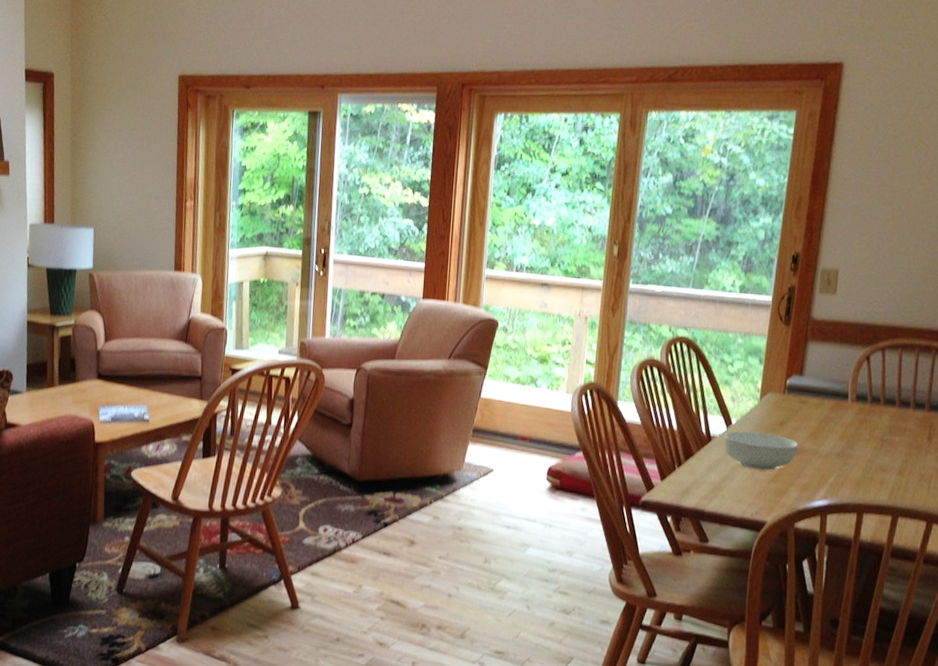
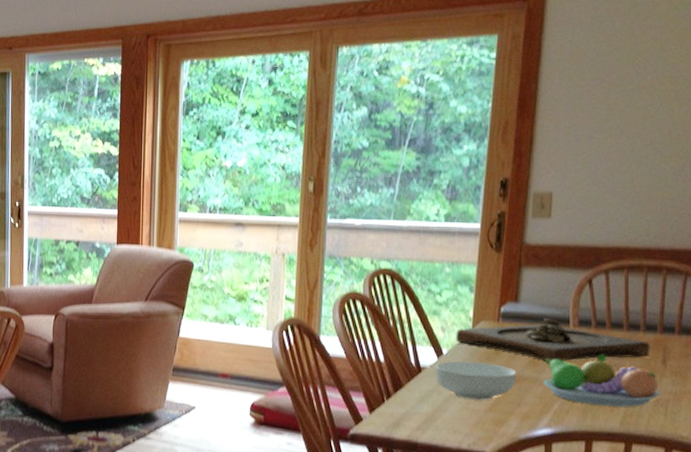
wooden tray: none [744,392,919,435] -> present [456,318,651,361]
fruit bowl: none [821,429,925,481] -> present [543,354,660,407]

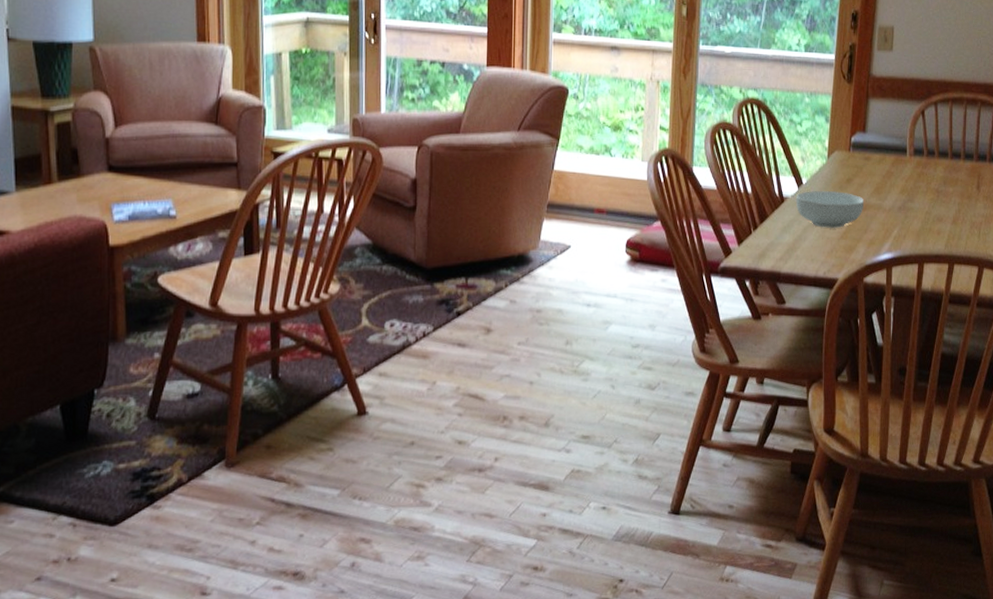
wooden tray: present [456,318,651,361] -> none [814,148,968,189]
fruit bowl: present [543,354,660,407] -> none [885,181,975,230]

